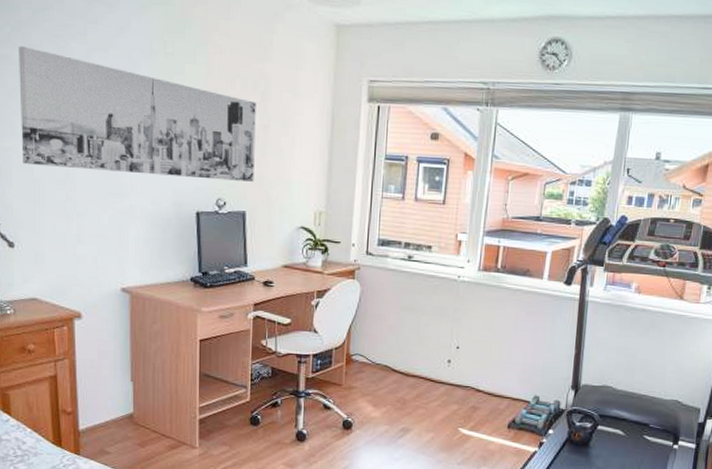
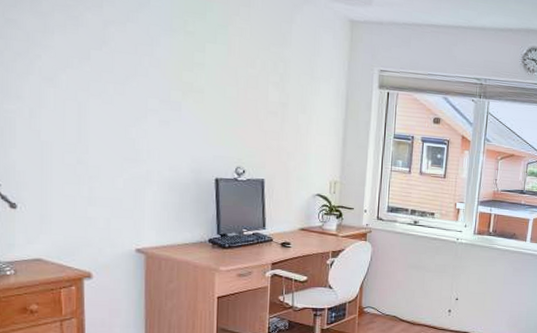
wall art: present [19,46,256,182] -> none [26,12,276,153]

